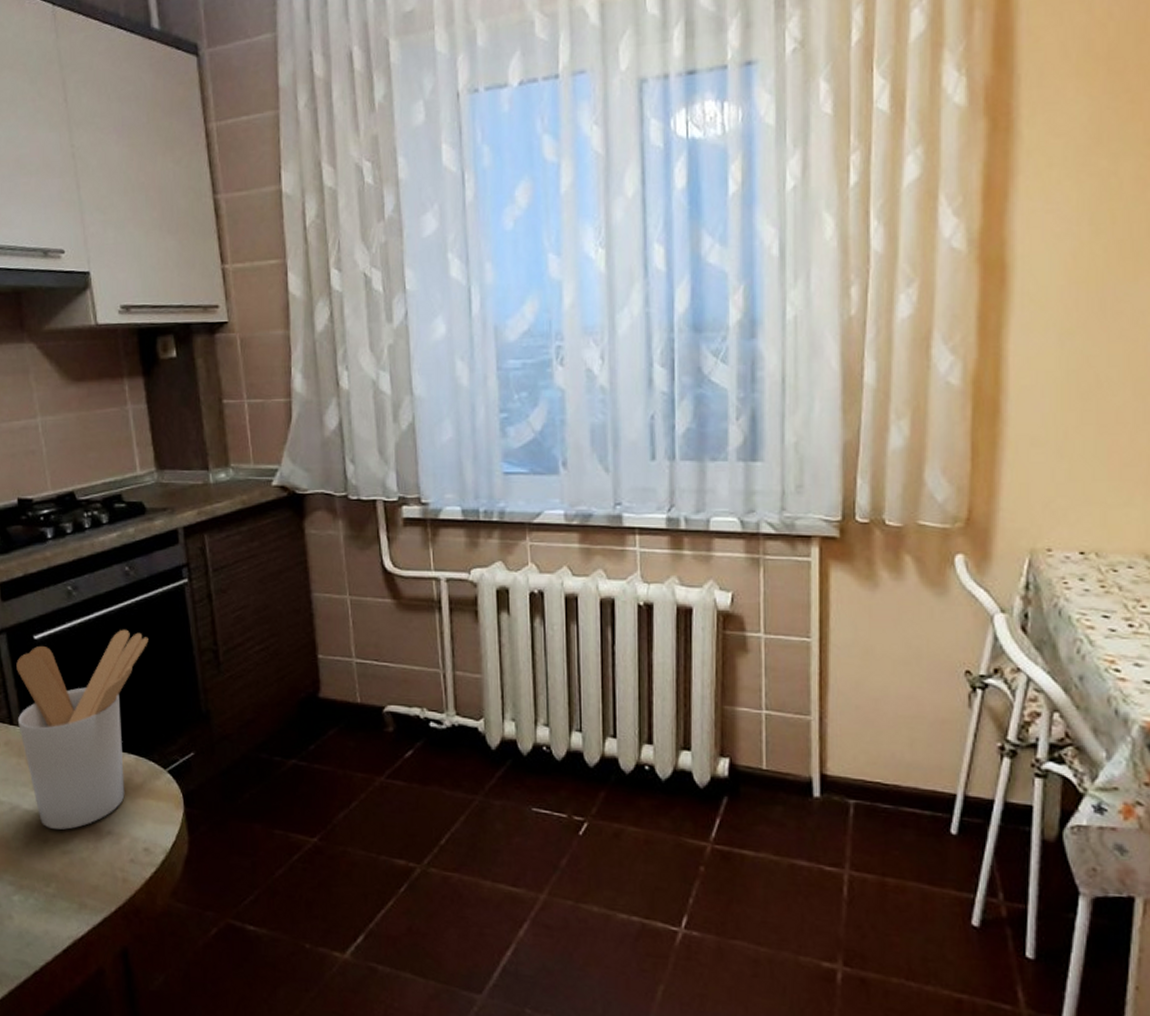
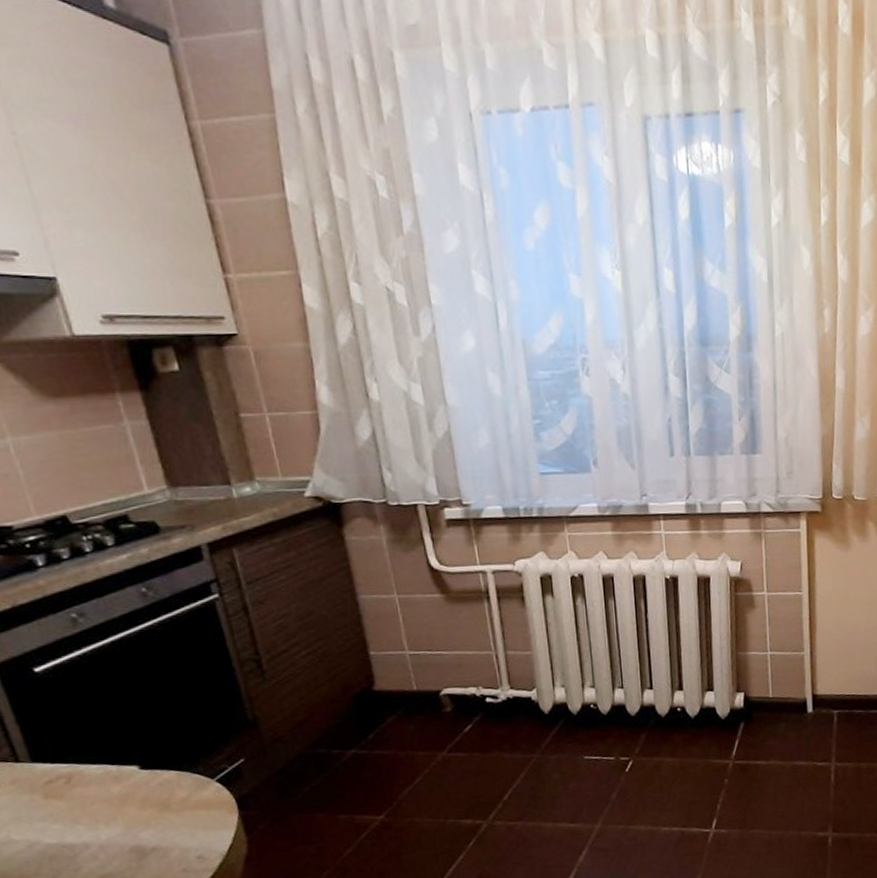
utensil holder: present [16,629,149,830] -> none [14,650,179,857]

